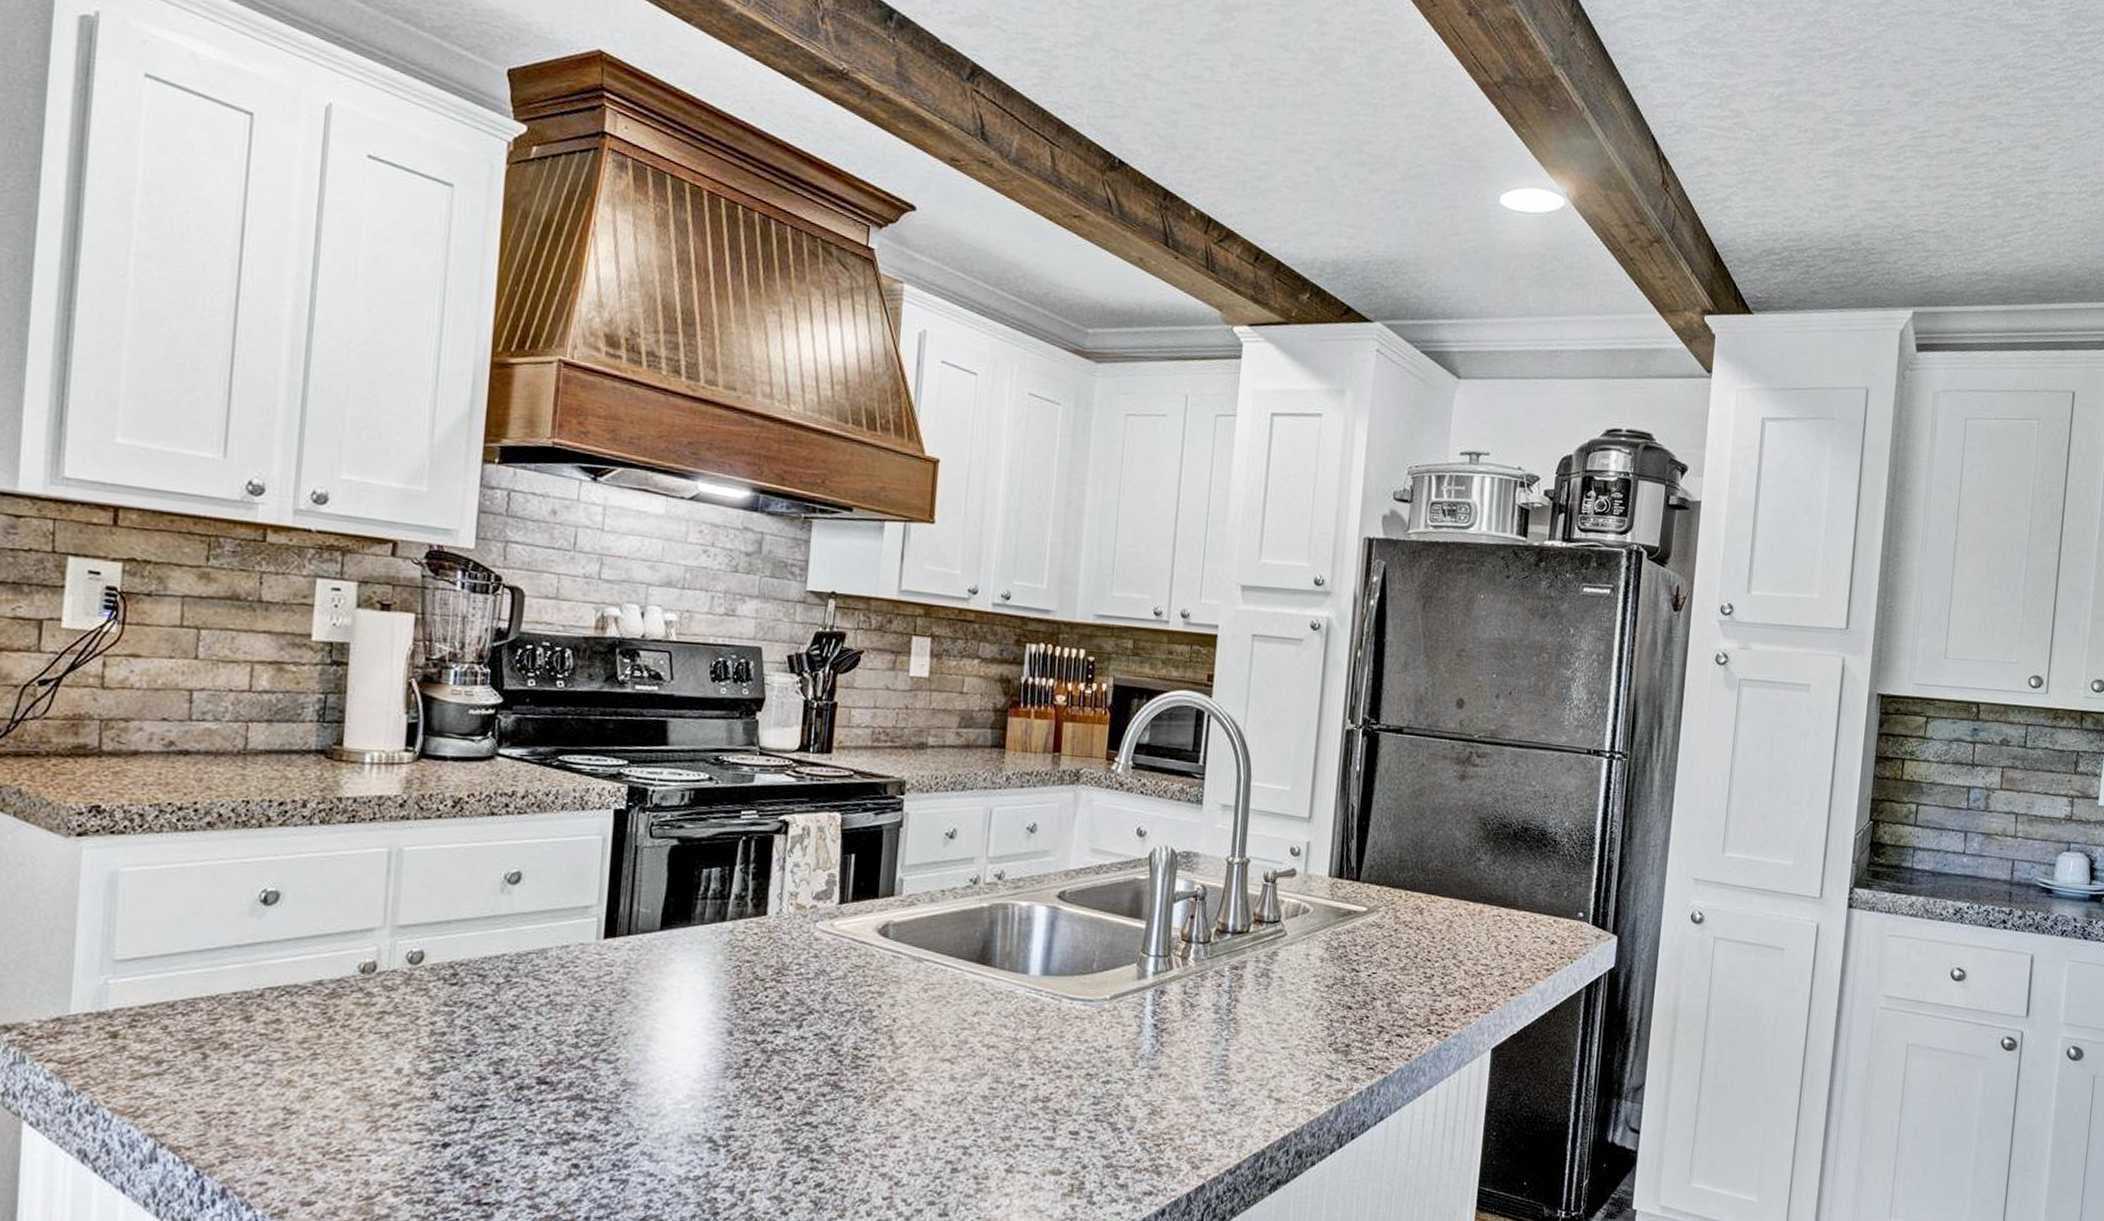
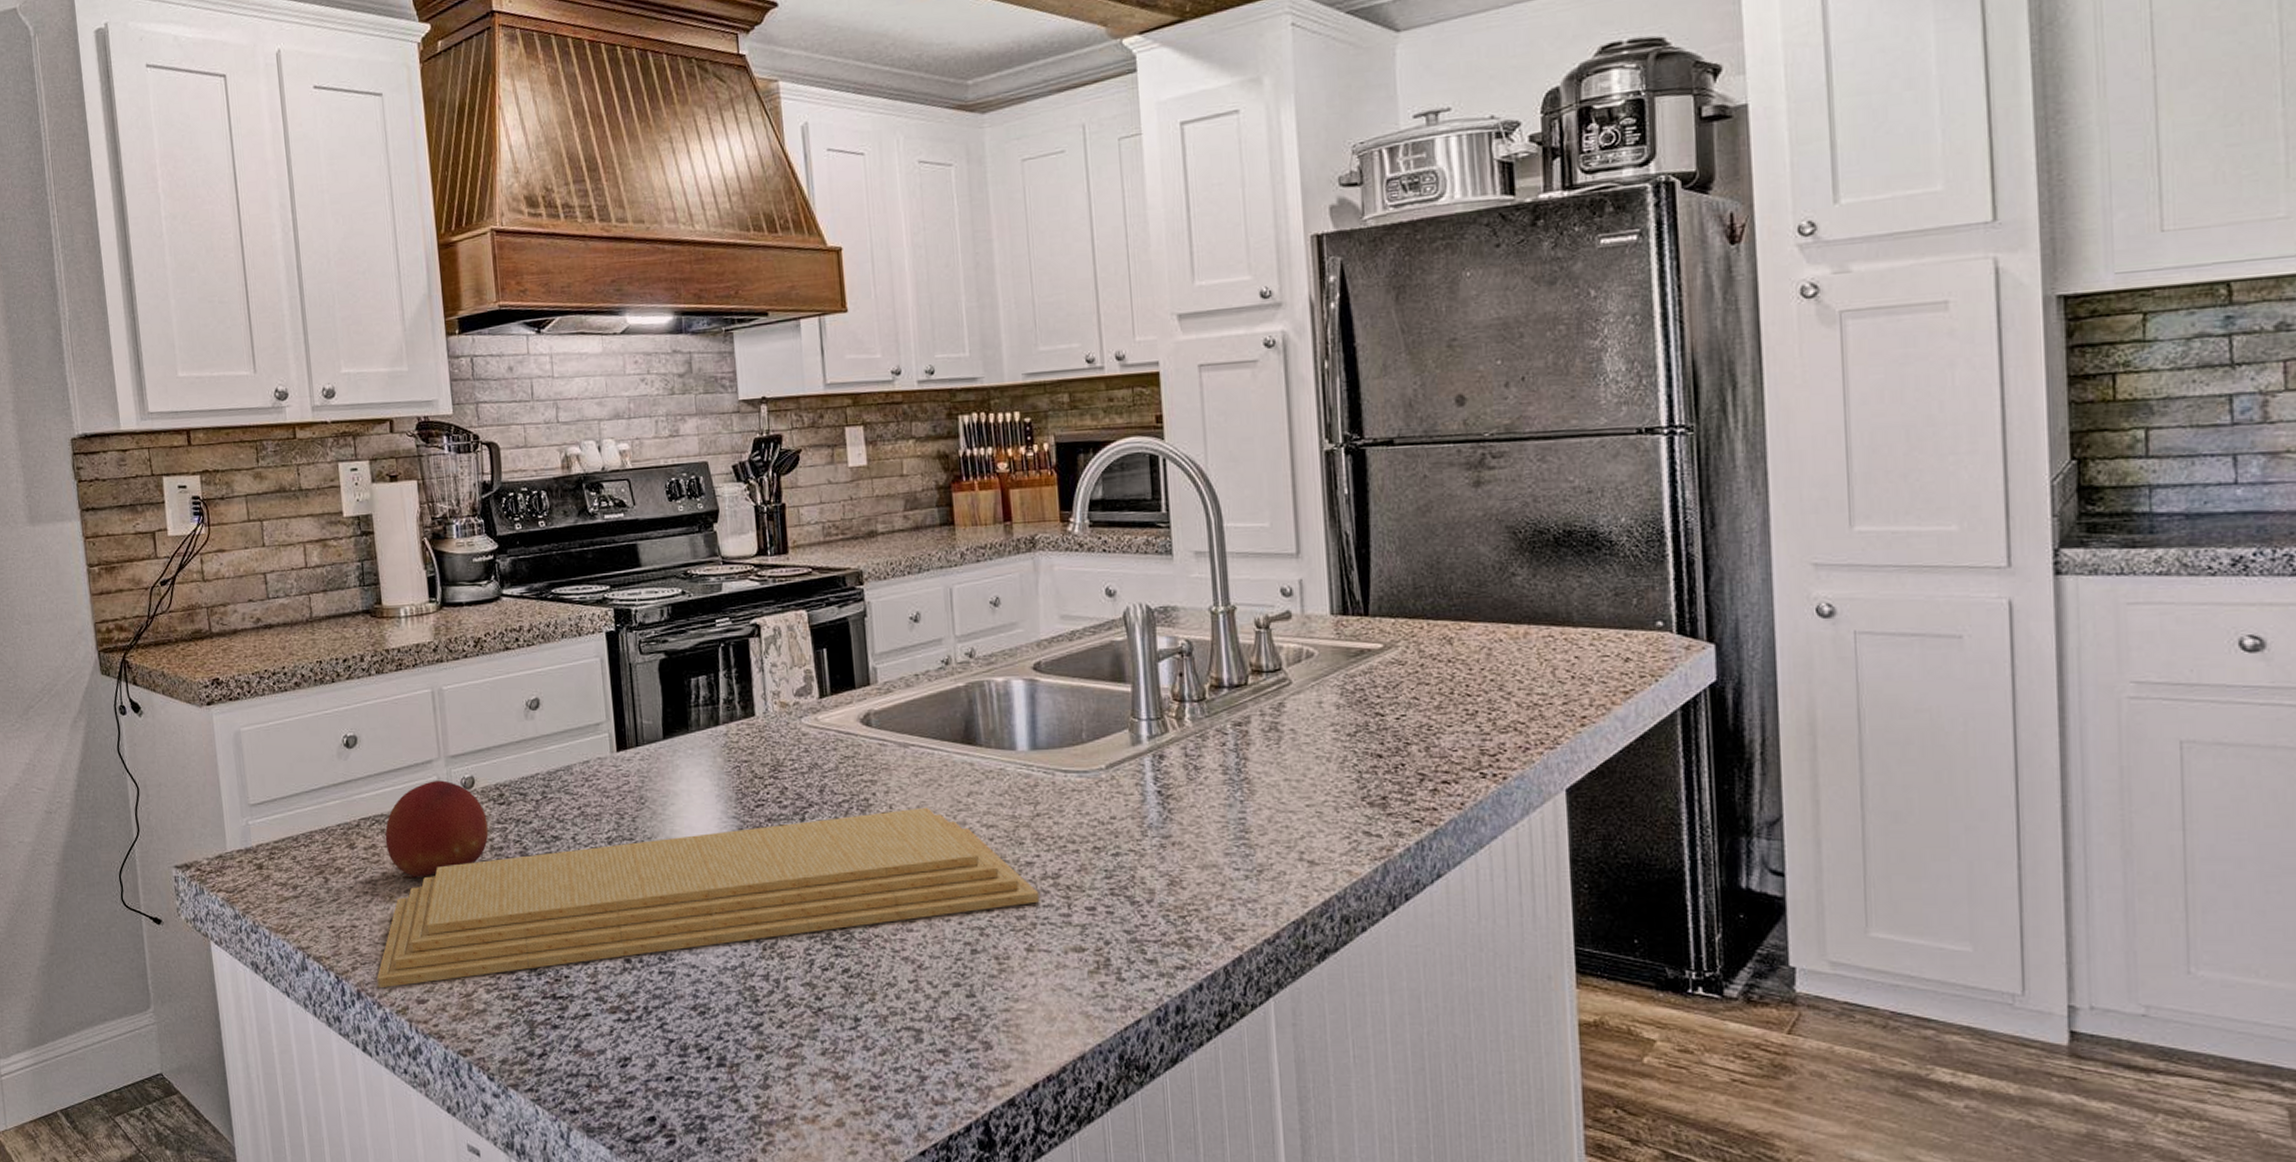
cutting board: none [251,1023,1028,1187] -> present [377,807,1040,989]
fruit: none [294,951,432,1063] -> present [385,780,489,880]

